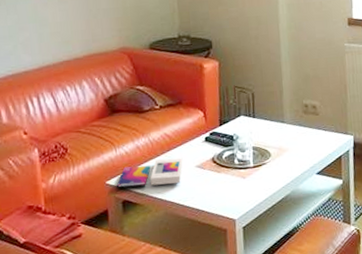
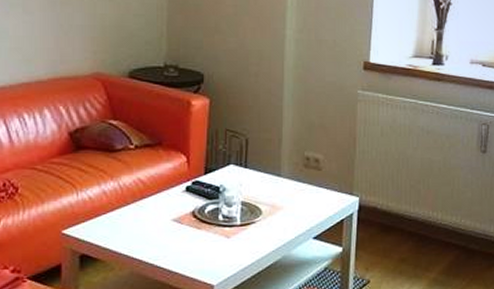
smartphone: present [116,157,183,188] -> none [74,208,157,240]

